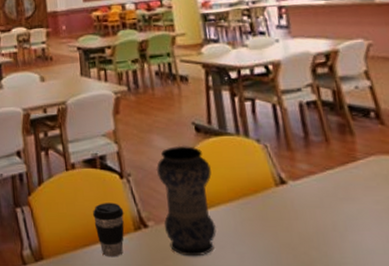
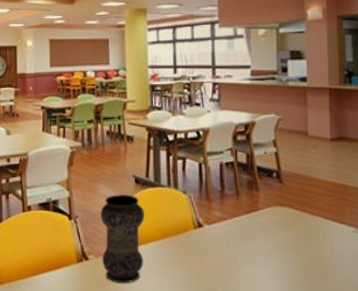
coffee cup: present [93,203,125,257] -> none [43,239,70,284]

